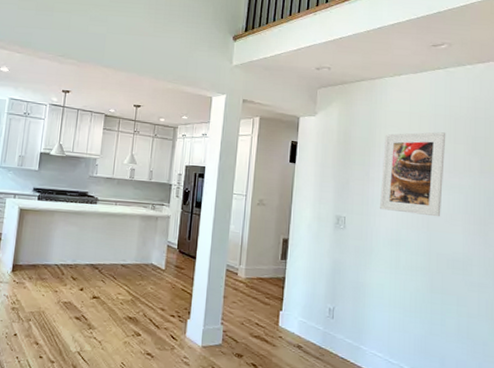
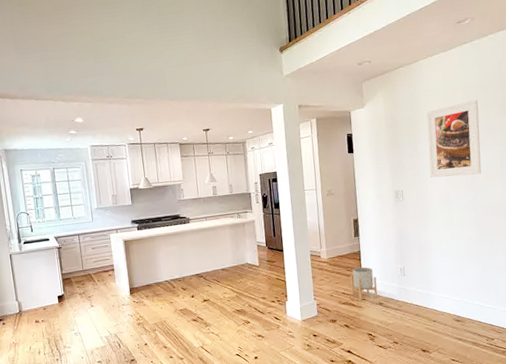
planter: none [266,296,299,338] -> present [350,266,378,300]

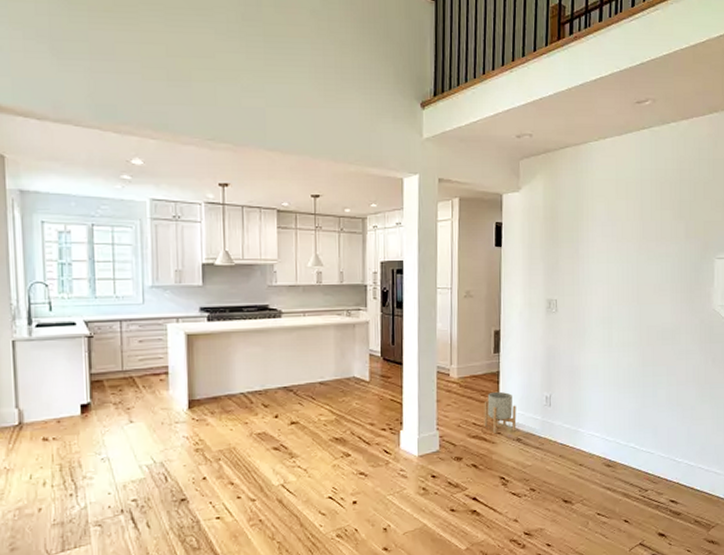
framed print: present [426,100,482,178] -> none [590,199,653,289]

